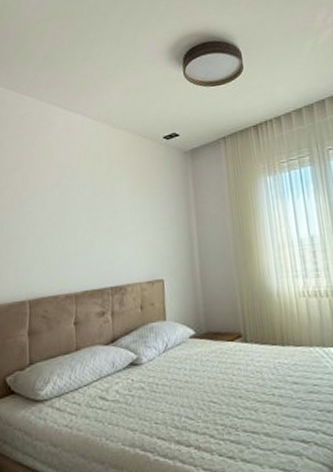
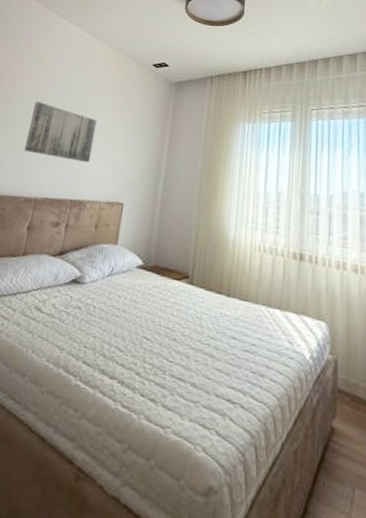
wall art: none [53,197,122,250] -> present [24,102,97,163]

